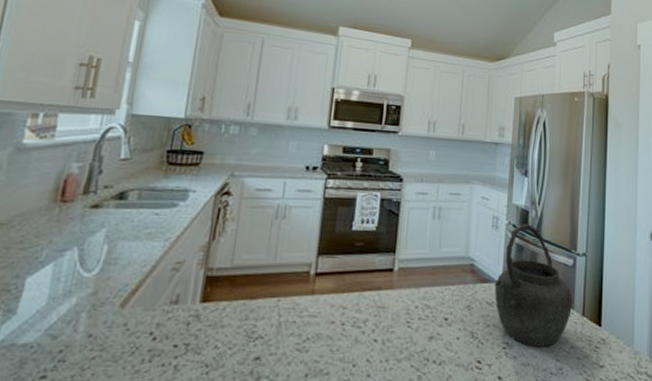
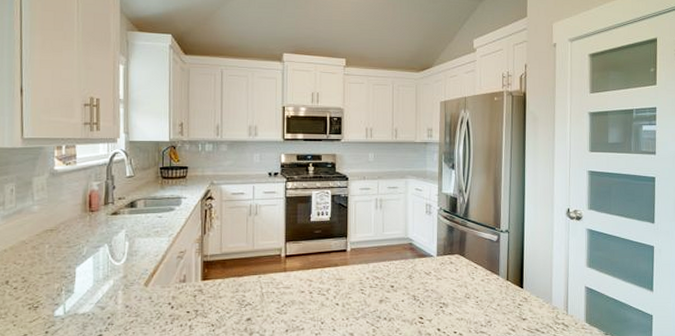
kettle: present [494,224,573,347] -> none [430,209,498,306]

